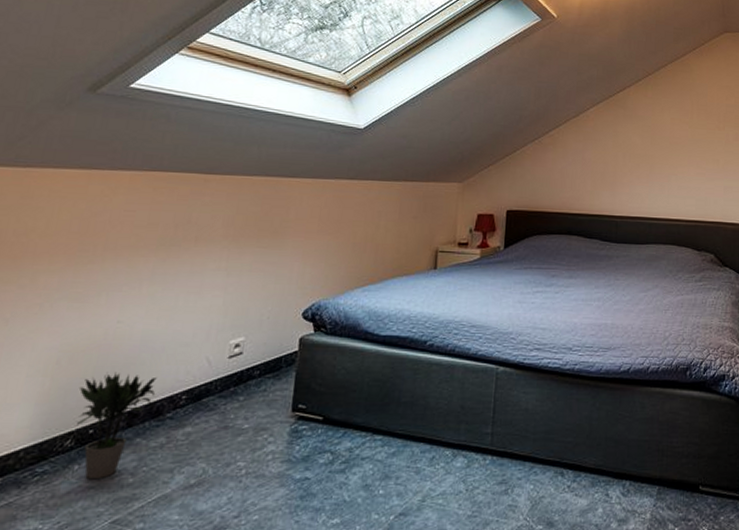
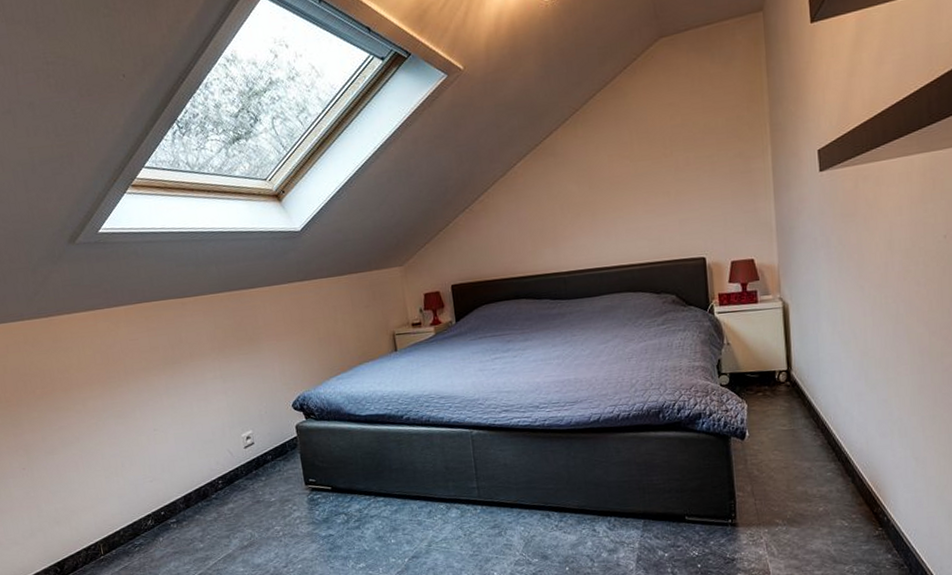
potted plant: present [77,371,157,480] -> none [143,468,198,547]

